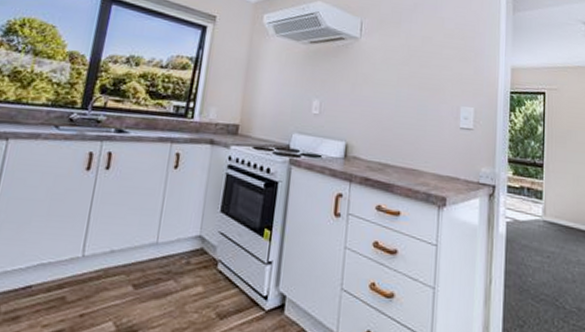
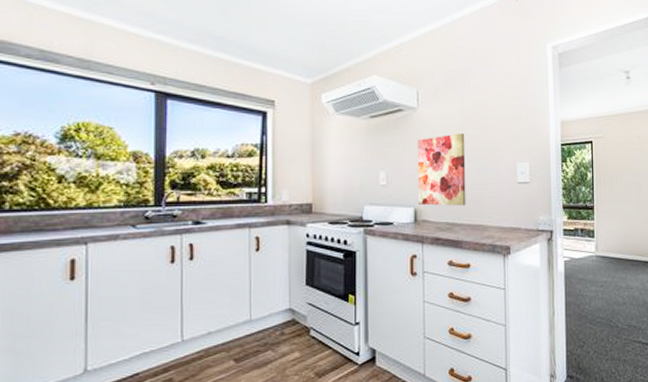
wall art: none [351,68,407,147] -> present [417,133,466,207]

